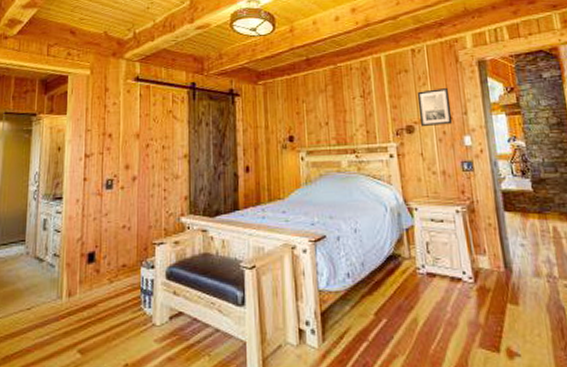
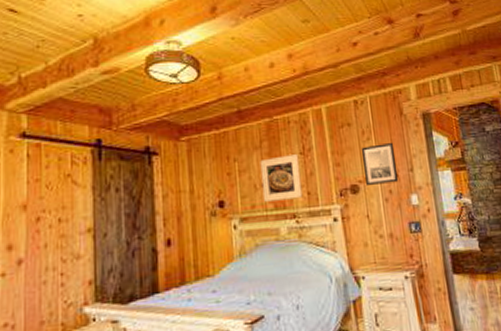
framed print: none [325,97,362,138] -> present [260,154,303,202]

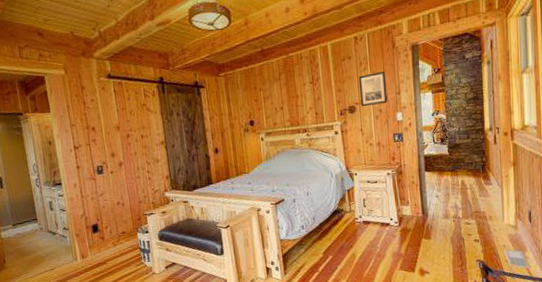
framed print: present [260,154,303,202] -> none [279,84,312,121]

